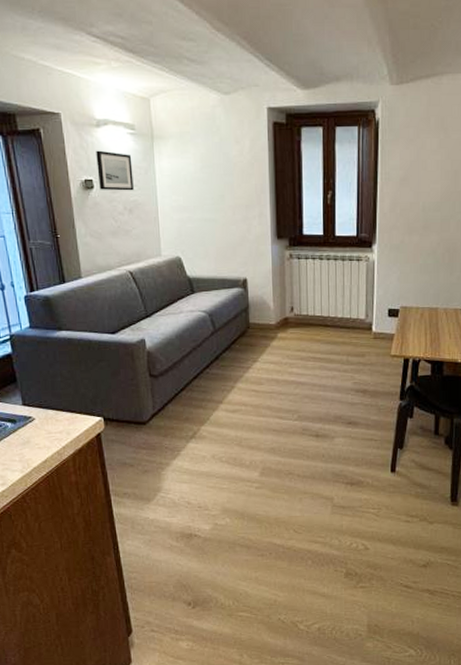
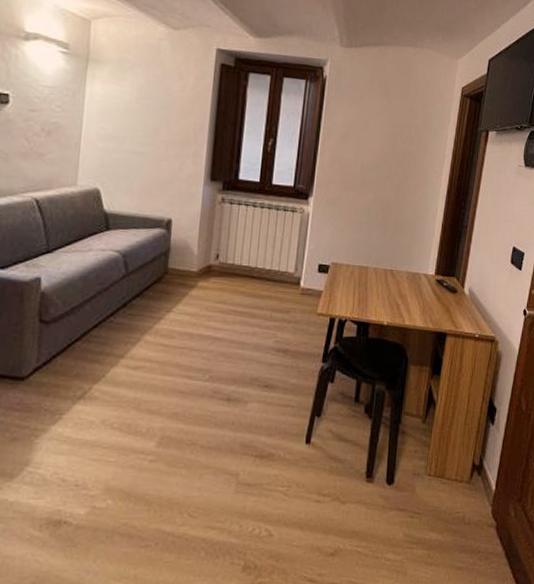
wall art: present [96,150,134,191] -> none [16,64,60,112]

